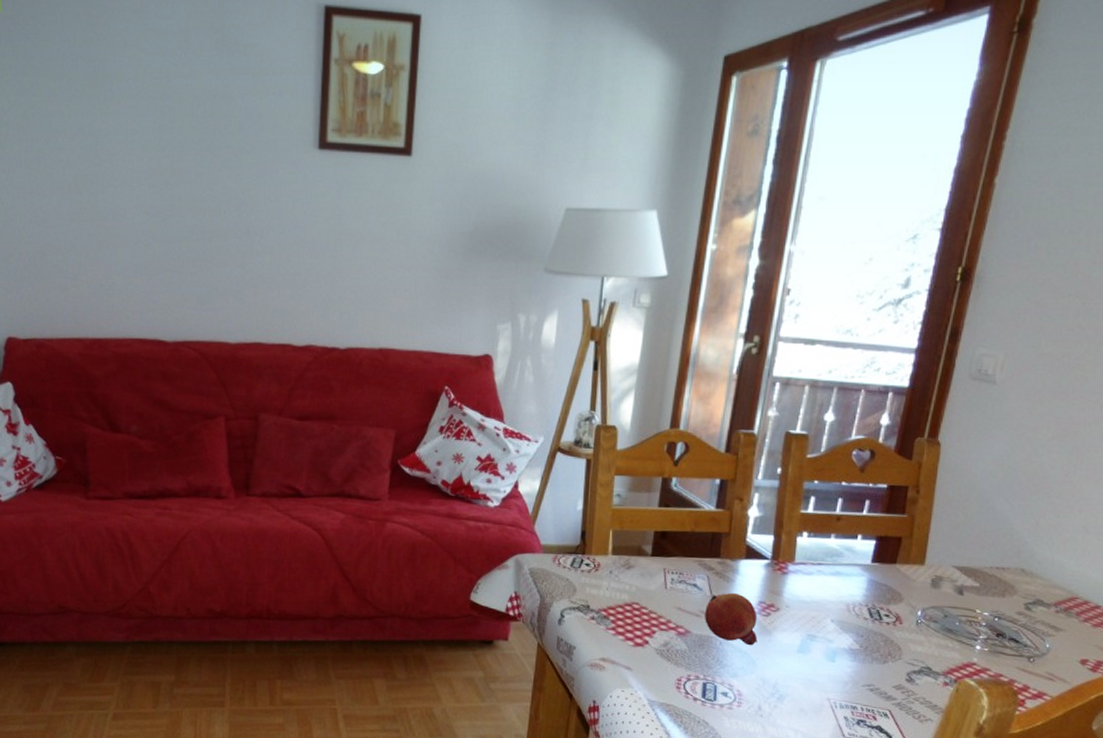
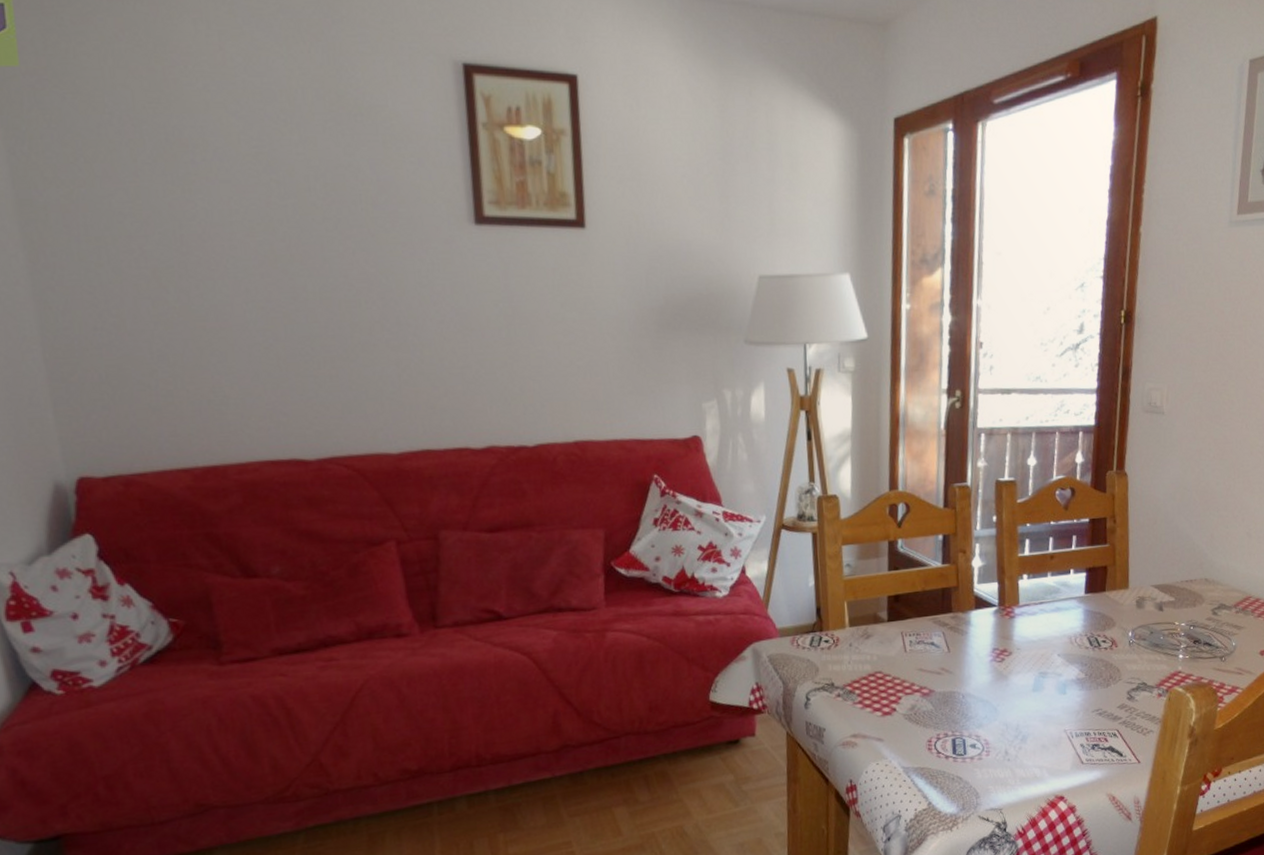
fruit: present [705,592,758,646] -> none [945,644,996,694]

